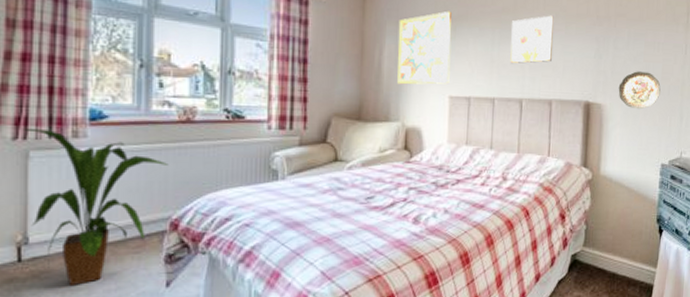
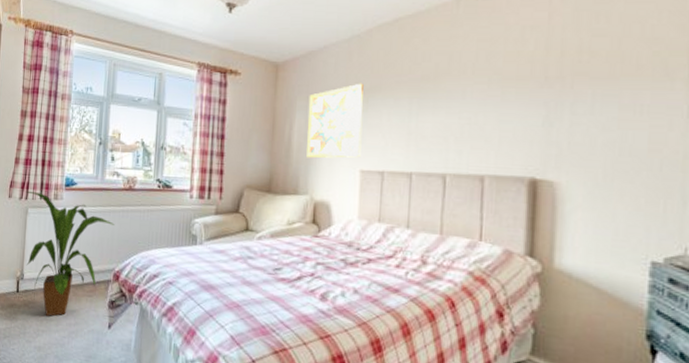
wall art: present [510,15,554,64] -> none [431,80,486,136]
decorative plate: present [618,71,661,110] -> none [579,141,647,190]

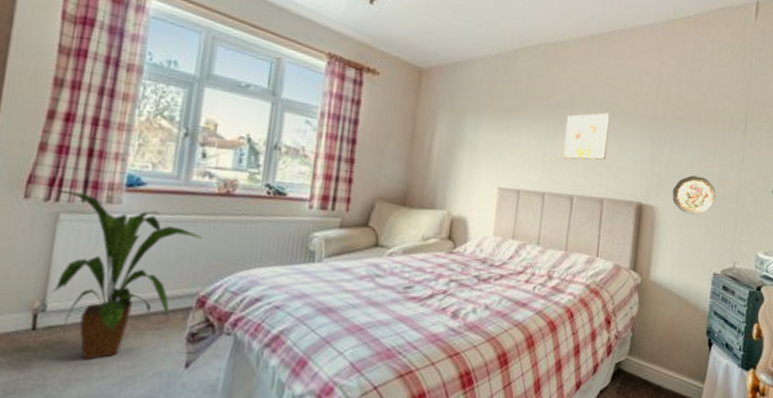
wall art: present [306,83,363,159] -> none [446,101,507,175]
wall art: none [431,80,486,136] -> present [563,112,610,160]
decorative plate: none [579,141,647,190] -> present [672,175,716,215]

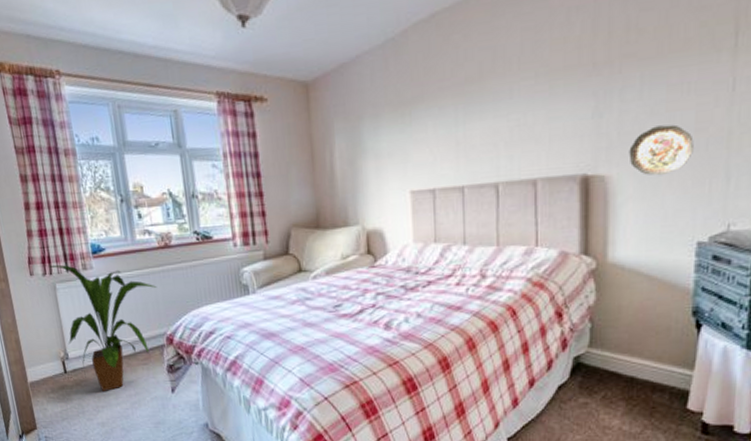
wall art: present [563,112,610,160] -> none [479,74,533,144]

